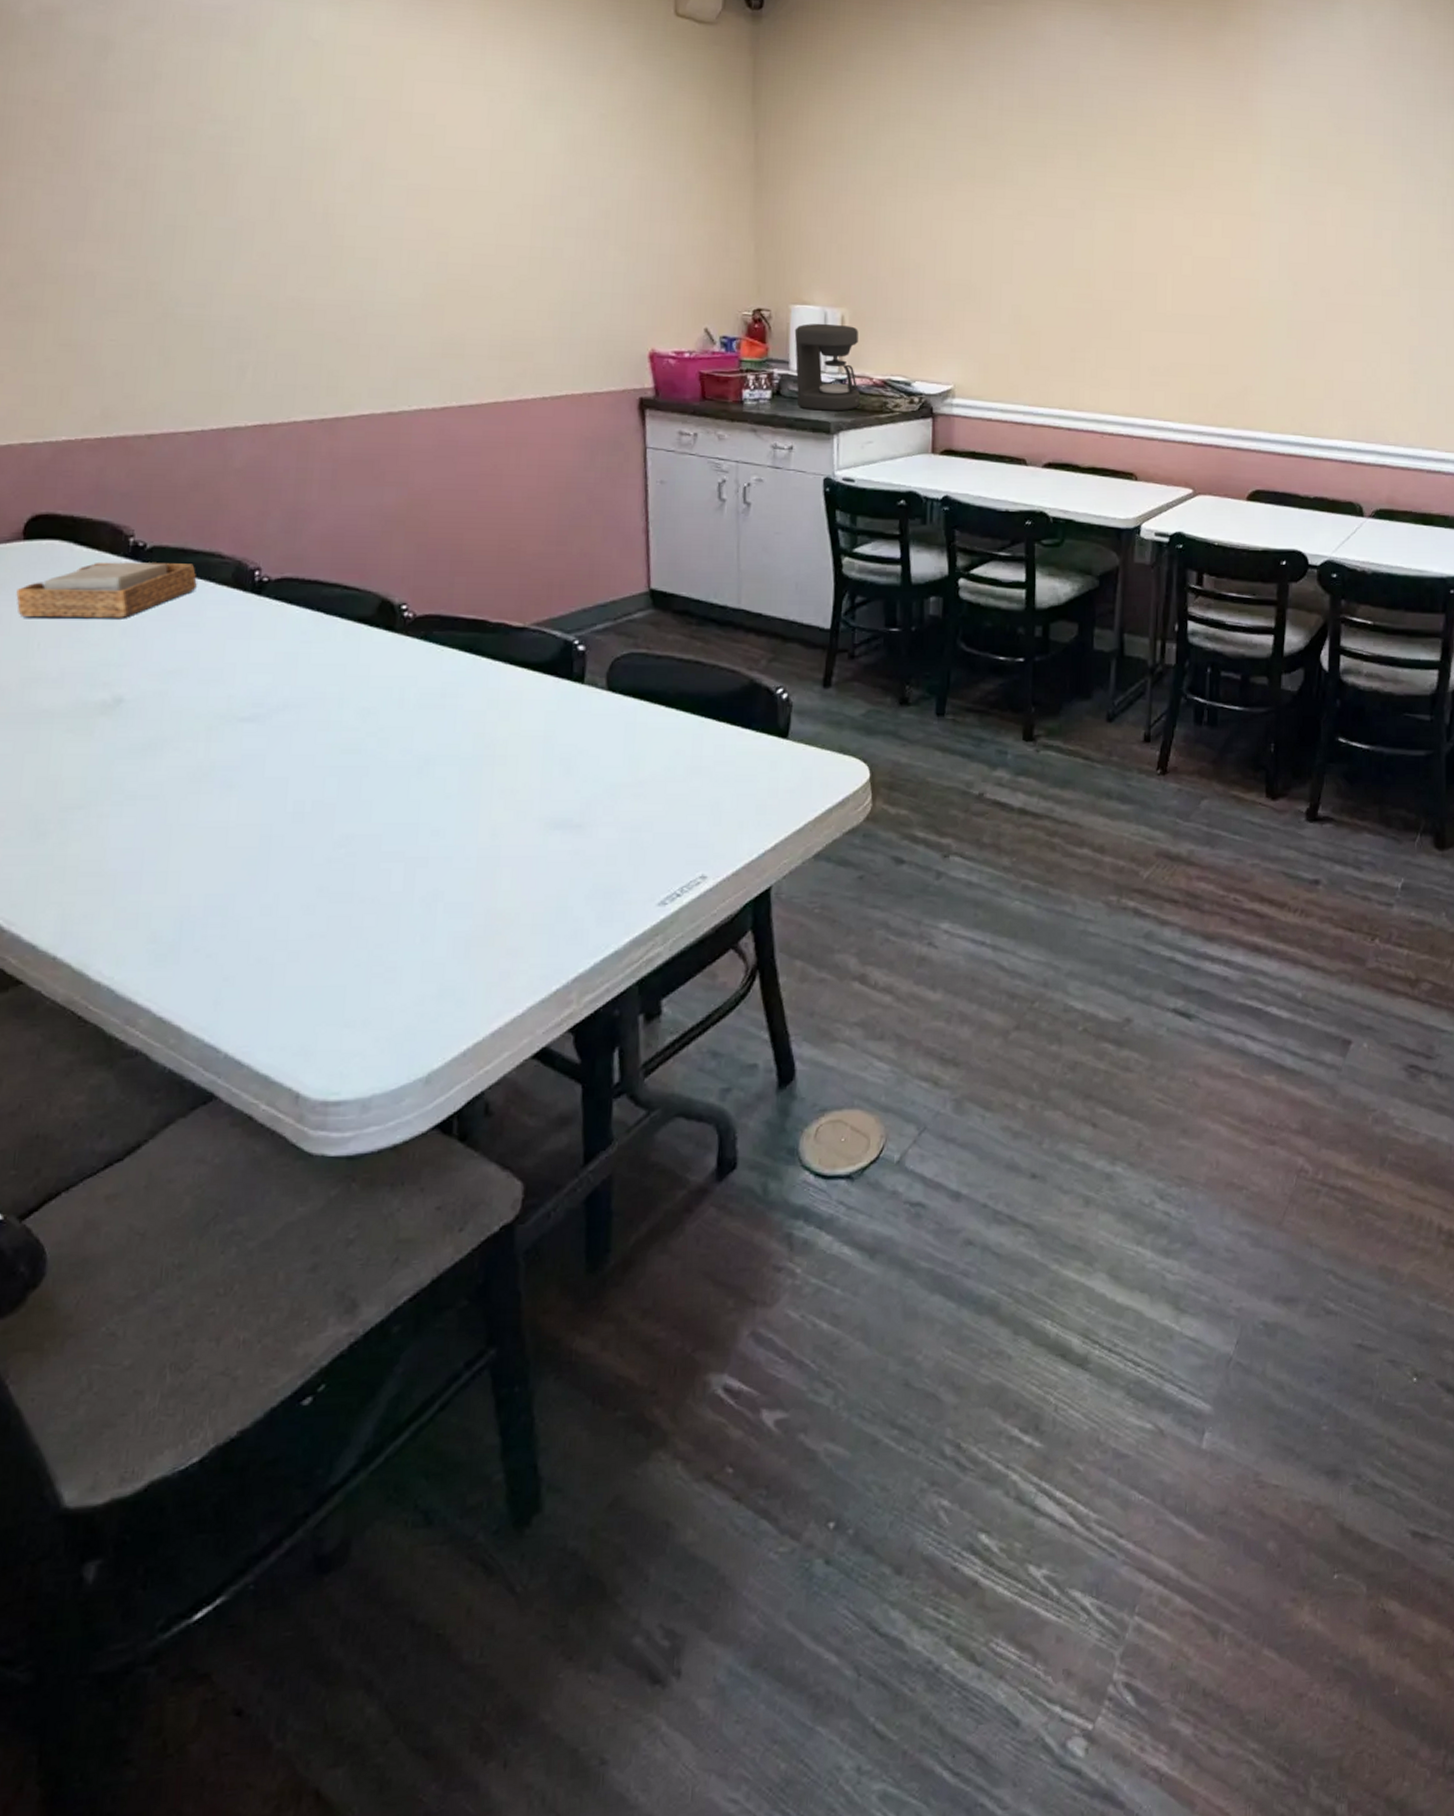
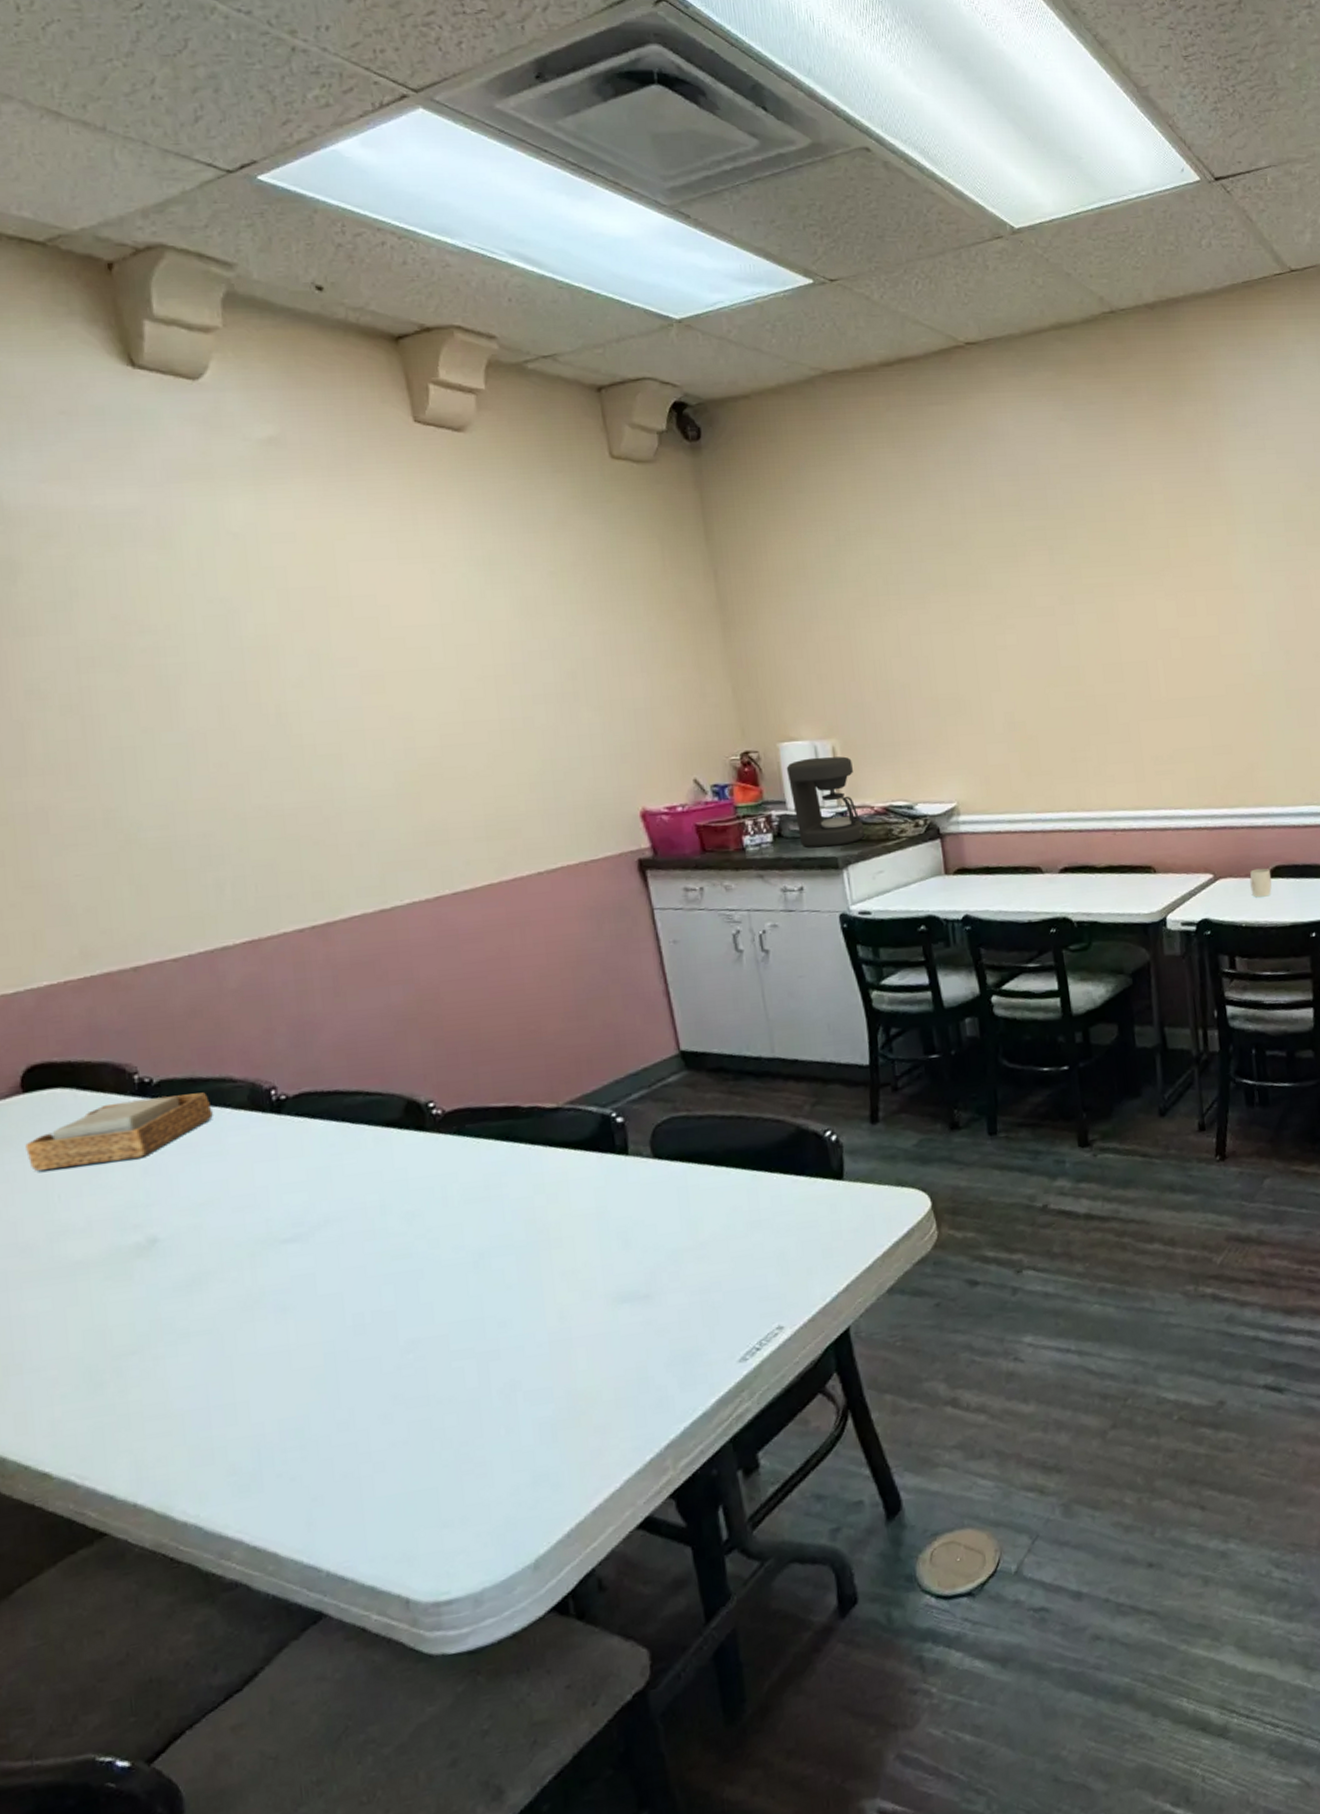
mug: none [1228,490,1250,519] -> present [1249,868,1272,898]

